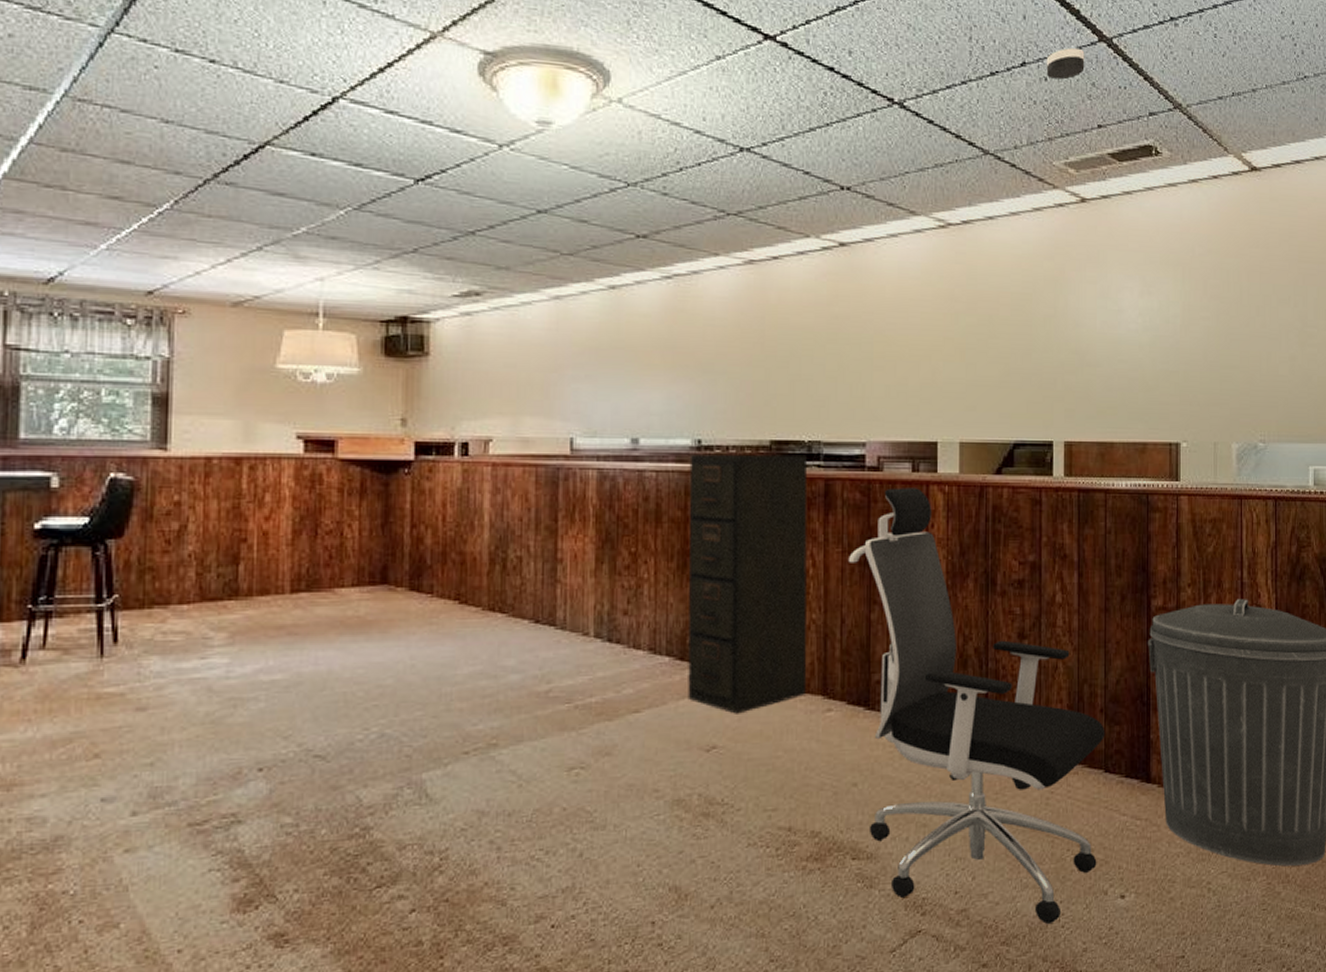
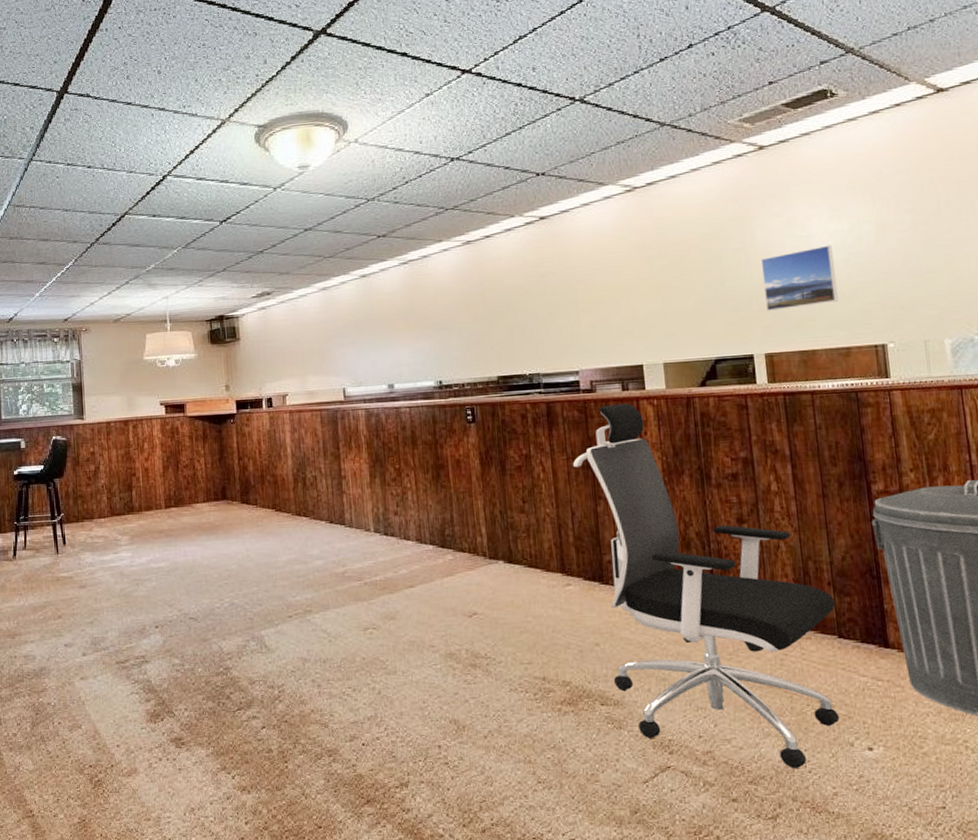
filing cabinet: present [688,453,808,714] -> none [434,385,548,588]
smoke detector: present [1046,47,1085,80] -> none [711,22,750,53]
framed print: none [1070,323,1141,393] -> present [760,245,839,311]

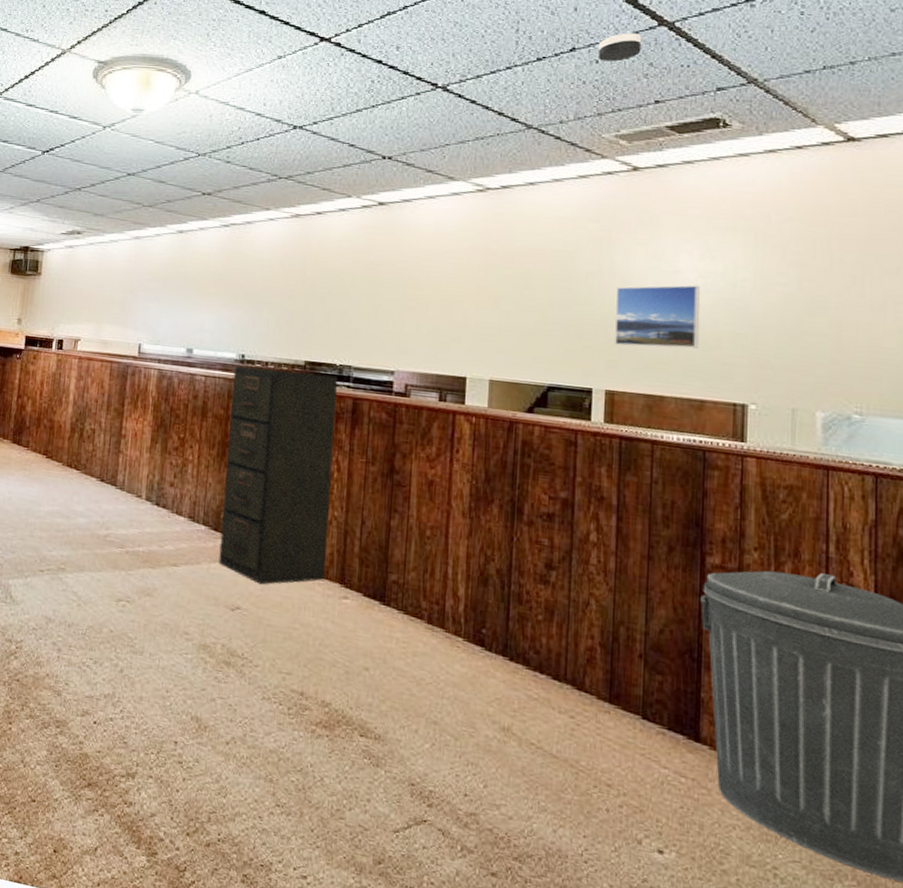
filing cabinet: none [434,385,548,588] -> present [218,366,338,585]
office chair: present [573,403,840,768] -> none [372,413,645,856]
smoke detector: none [711,22,750,53] -> present [597,32,642,62]

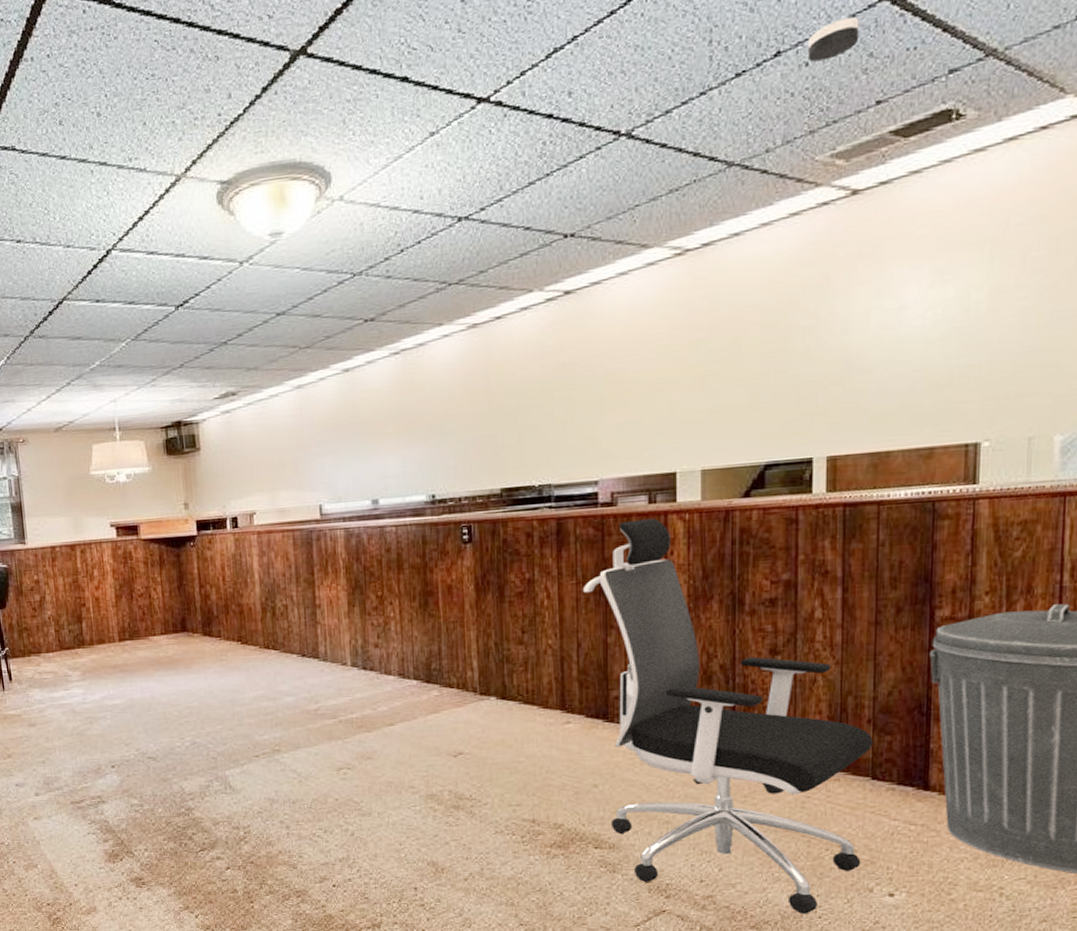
filing cabinet: present [218,366,338,585] -> none [425,498,545,726]
office chair: none [372,413,645,856] -> present [584,518,874,914]
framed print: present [614,285,700,348] -> none [834,318,930,404]

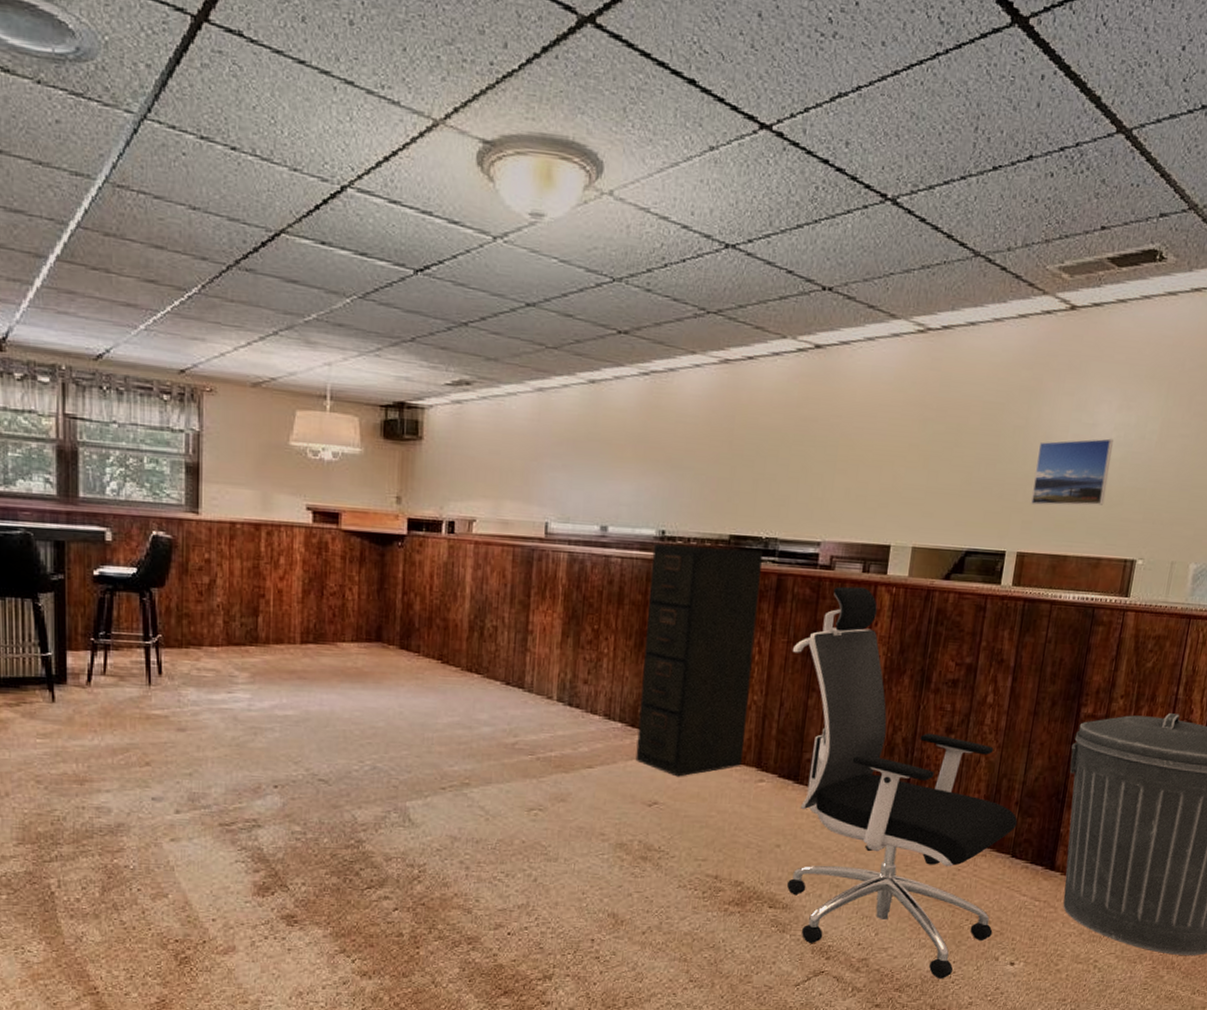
filing cabinet: none [425,498,545,726] -> present [635,544,763,777]
smoke detector: present [807,16,860,62] -> none [1053,139,1099,176]
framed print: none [834,318,930,404] -> present [1030,438,1113,506]

